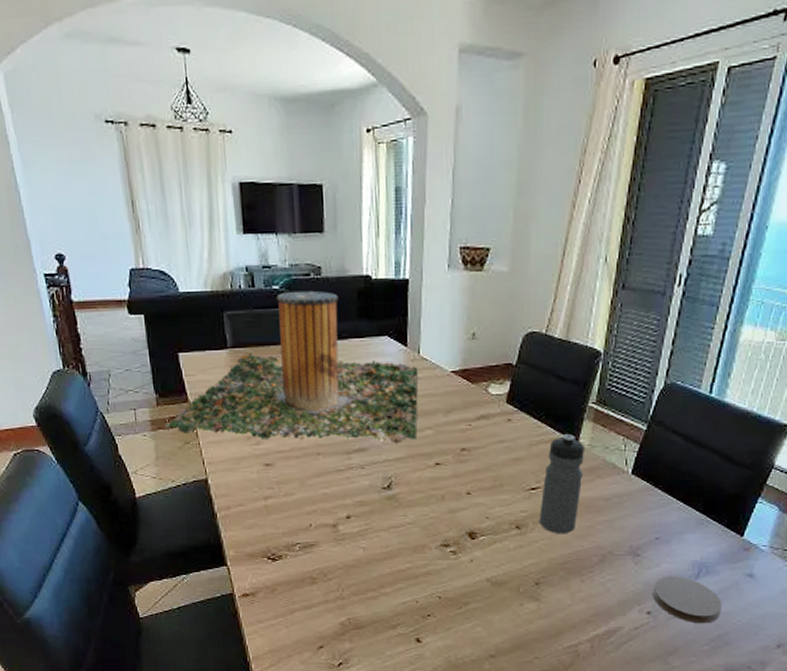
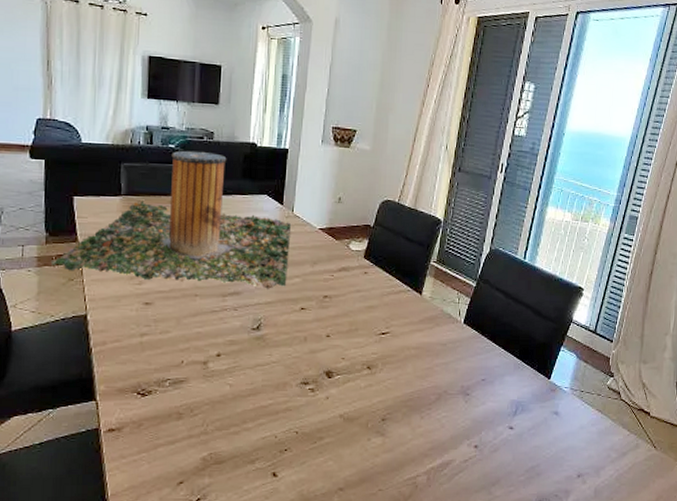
water bottle: present [539,434,584,535] -> none [387,287,426,375]
coaster: present [653,576,722,624] -> none [480,413,534,456]

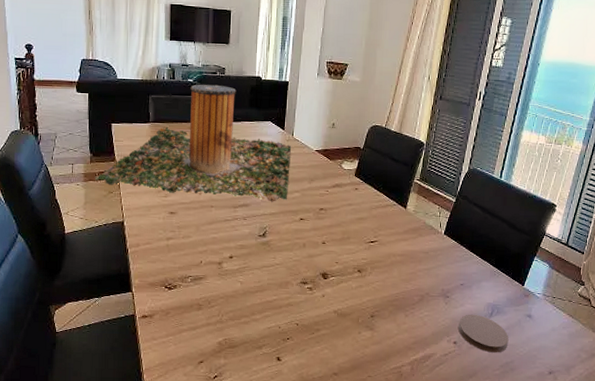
coaster: none [480,413,534,456] -> present [458,314,509,353]

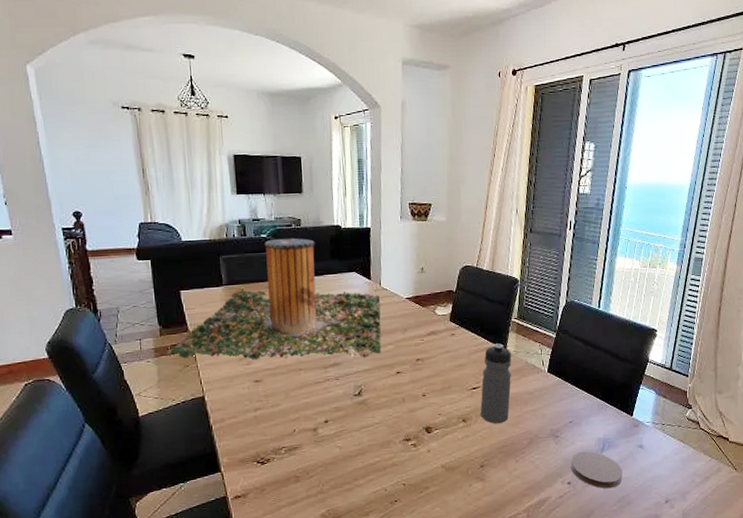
water bottle: none [376,202,410,278] -> present [480,343,512,424]

